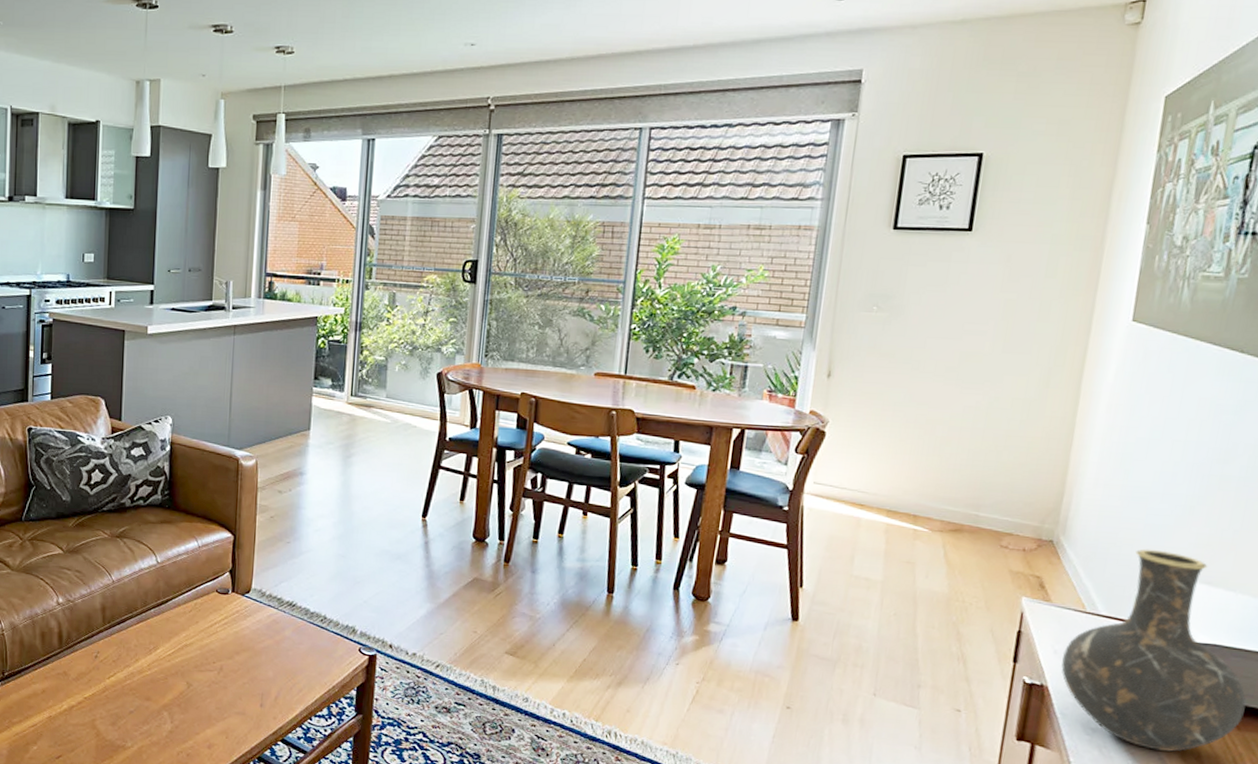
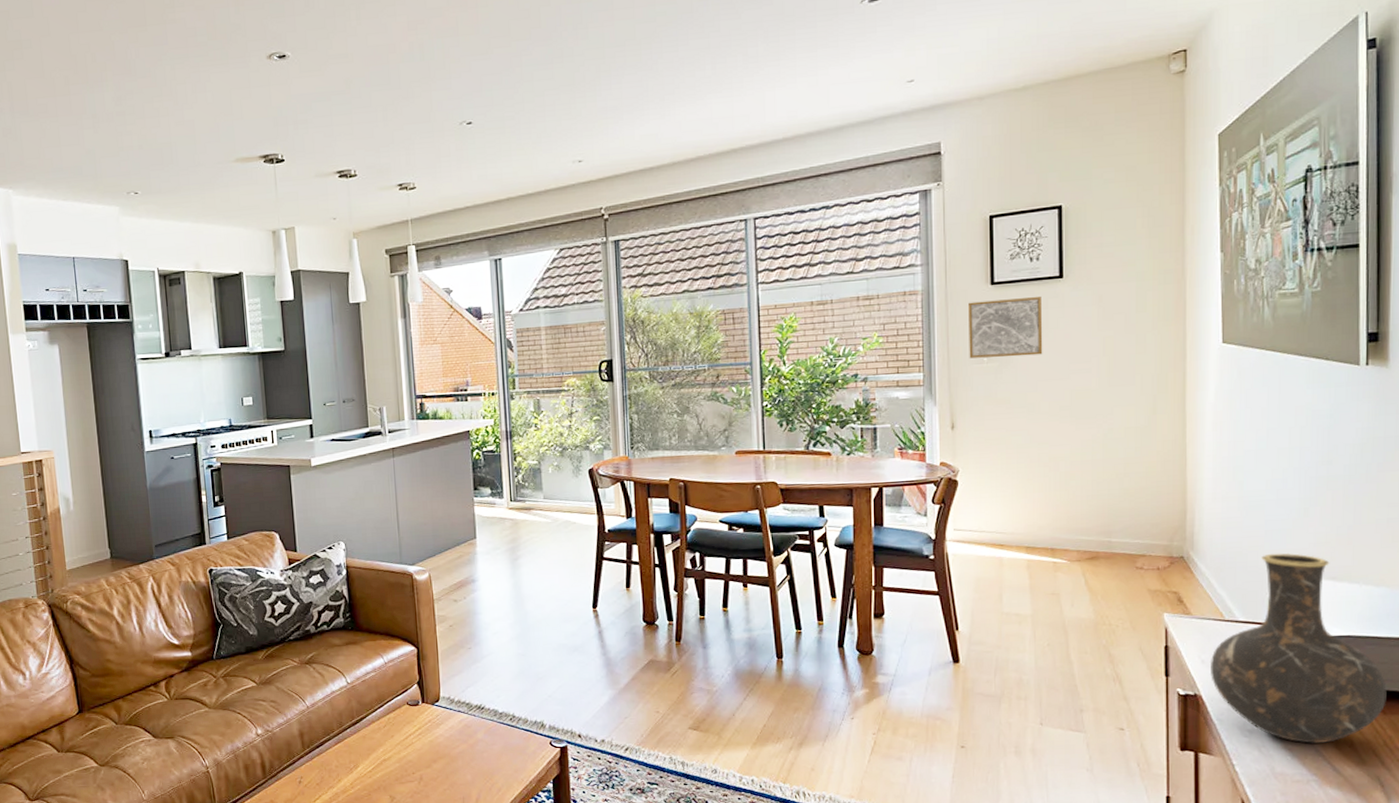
wall art: none [858,245,946,310] -> present [968,297,1043,359]

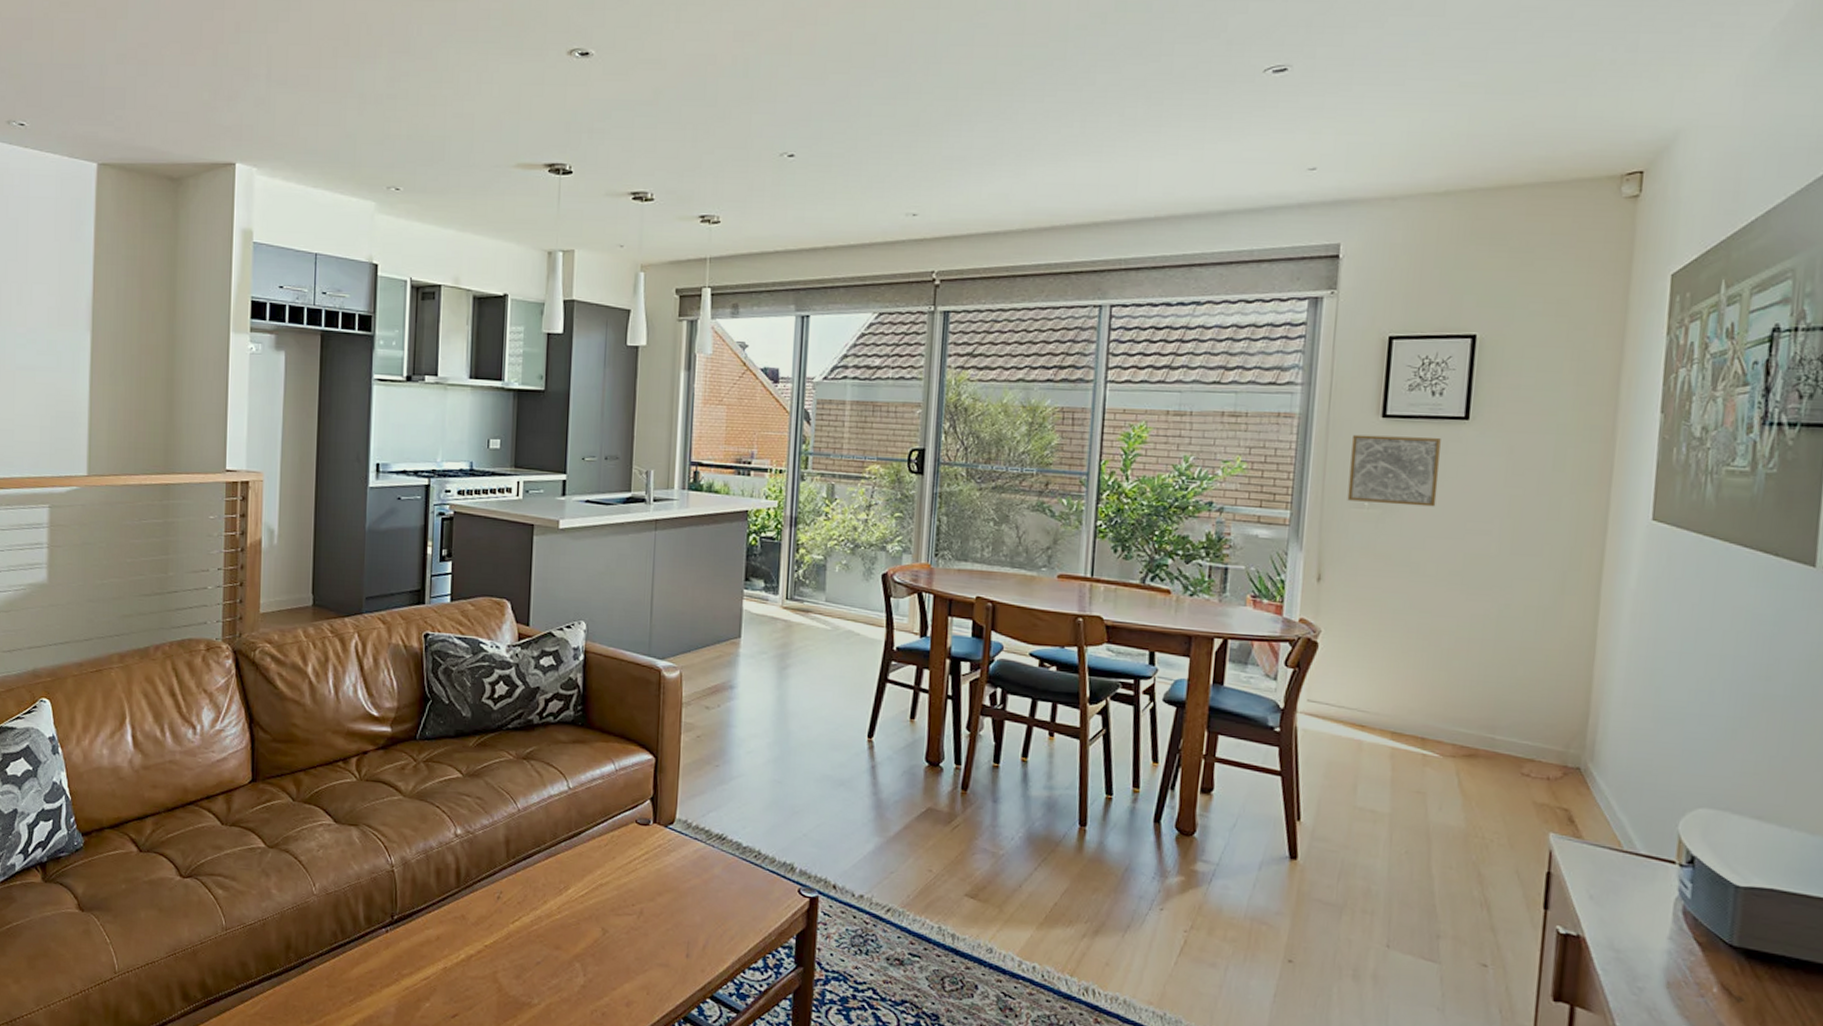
vase: present [1209,552,1387,744] -> none [1599,778,1813,1016]

